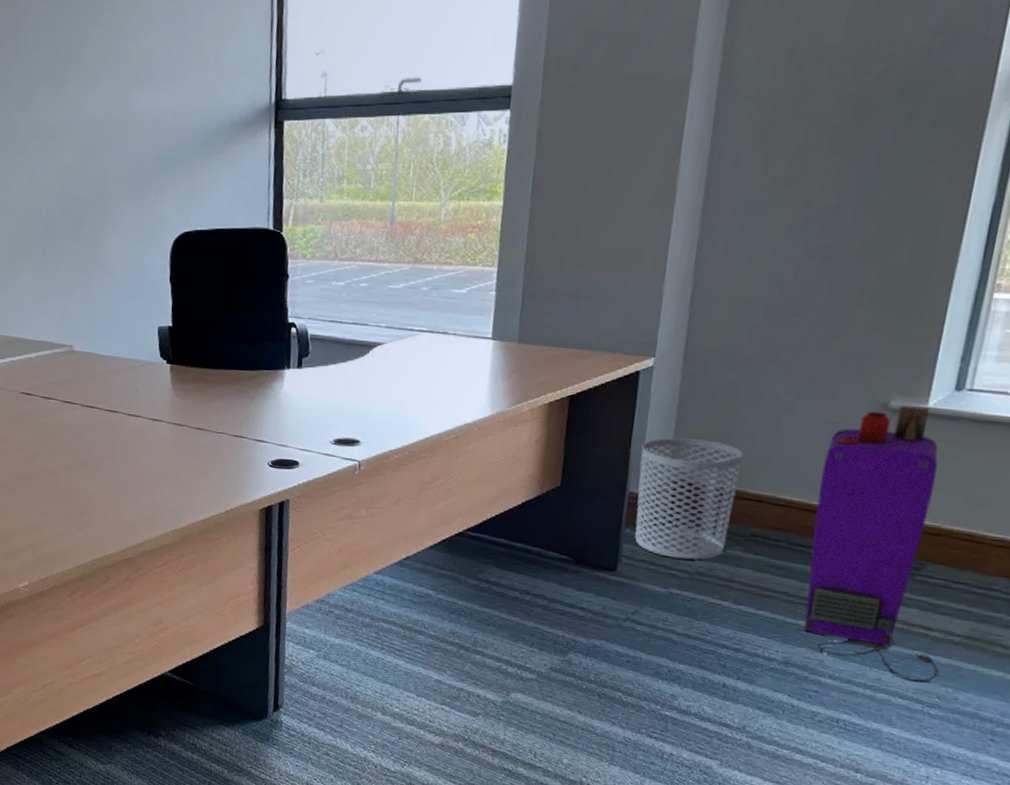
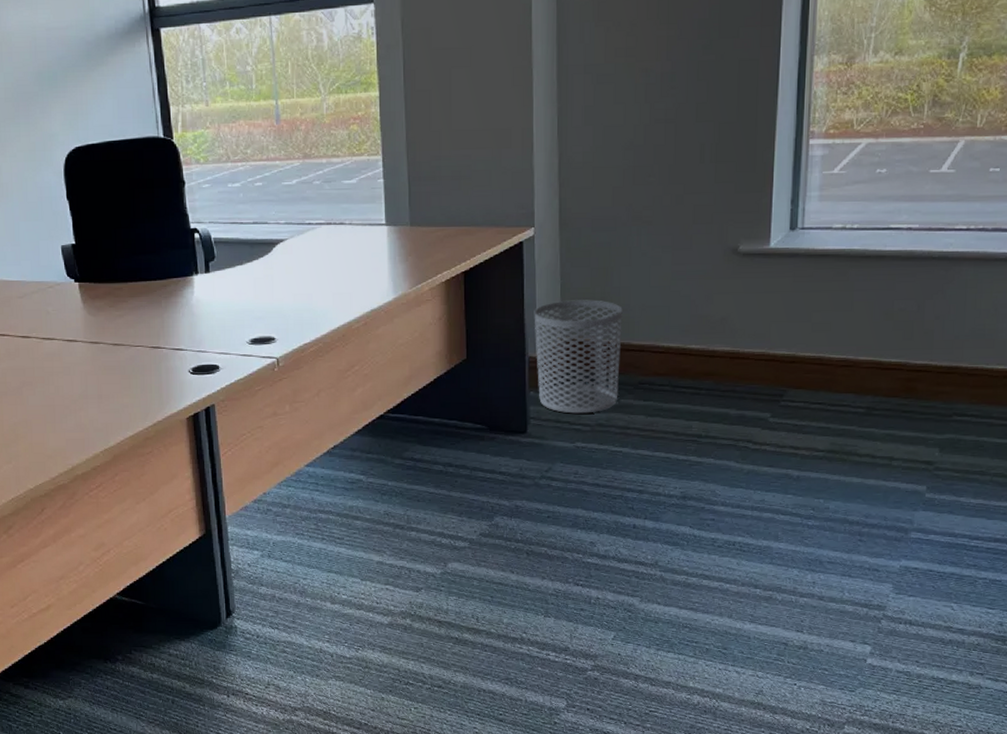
air purifier: present [804,405,939,683] -> none [690,248,810,497]

